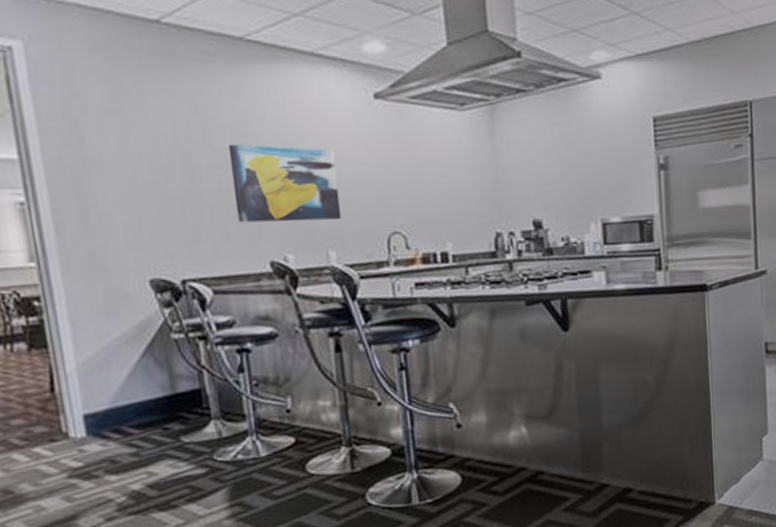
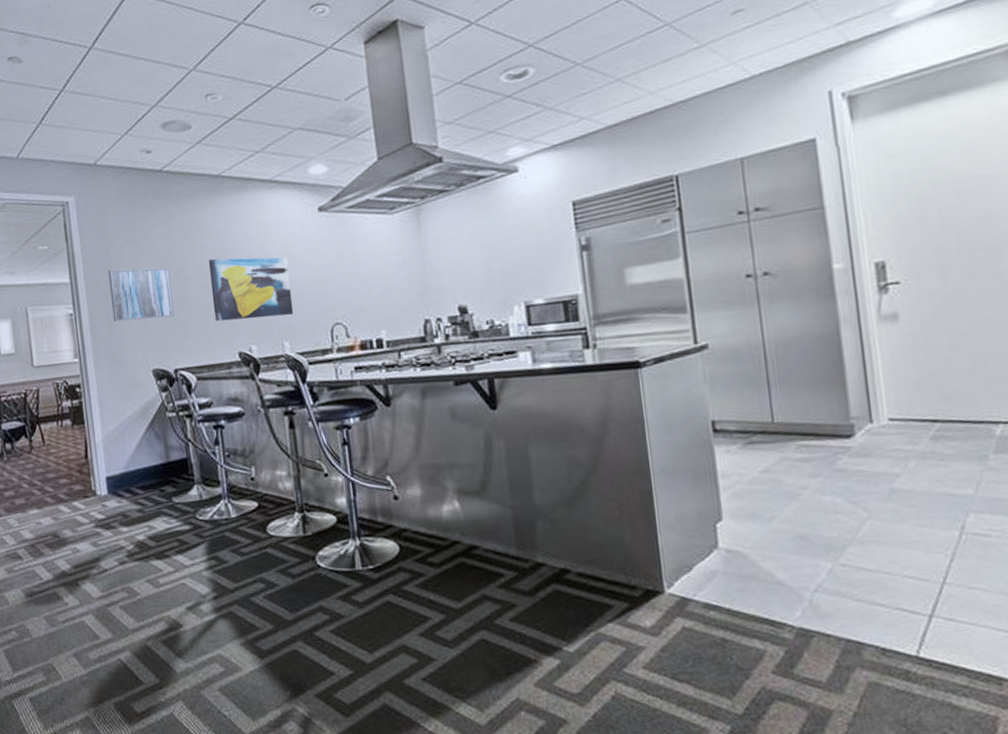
wall art: none [79,146,181,217] -> present [108,268,174,322]

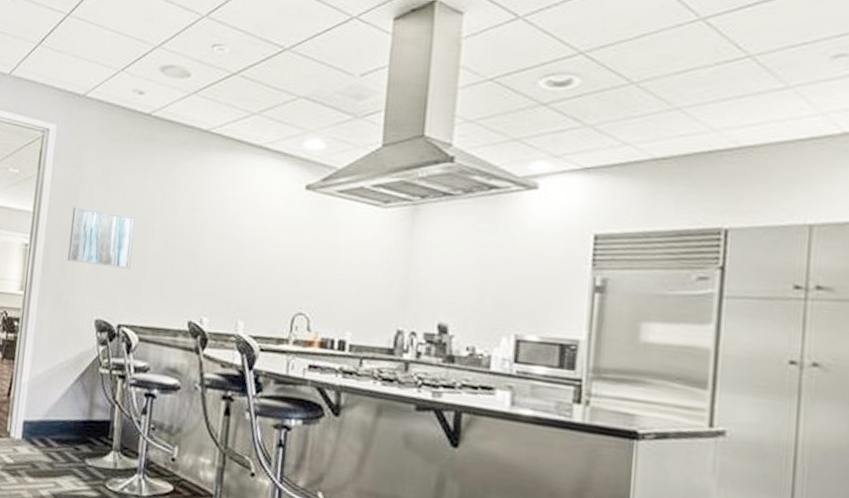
wall art: present [208,257,294,322] -> none [171,216,262,294]

